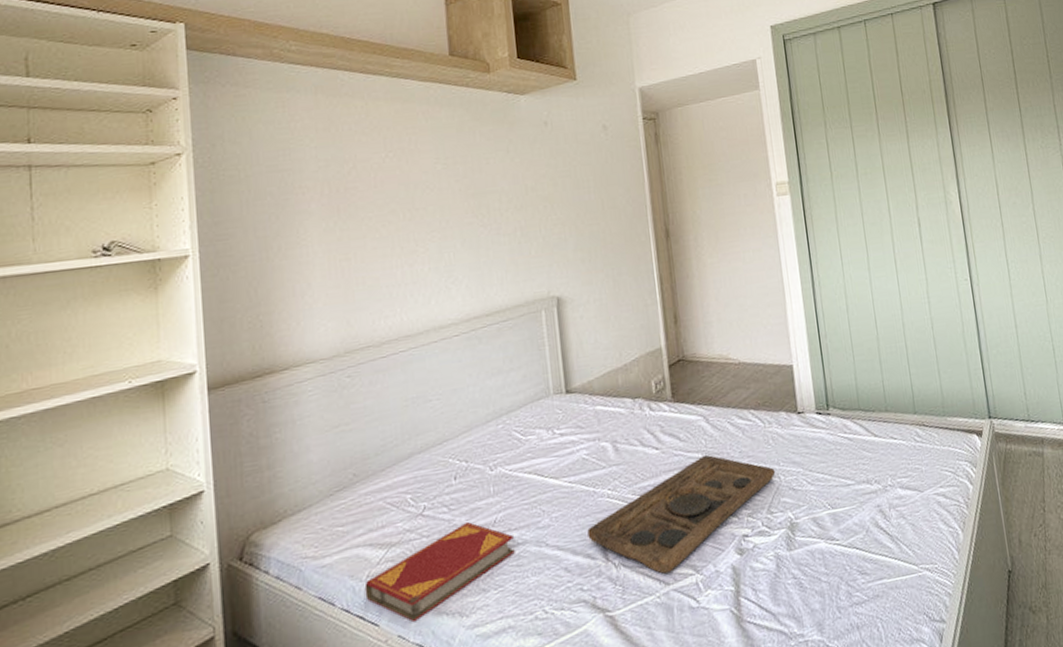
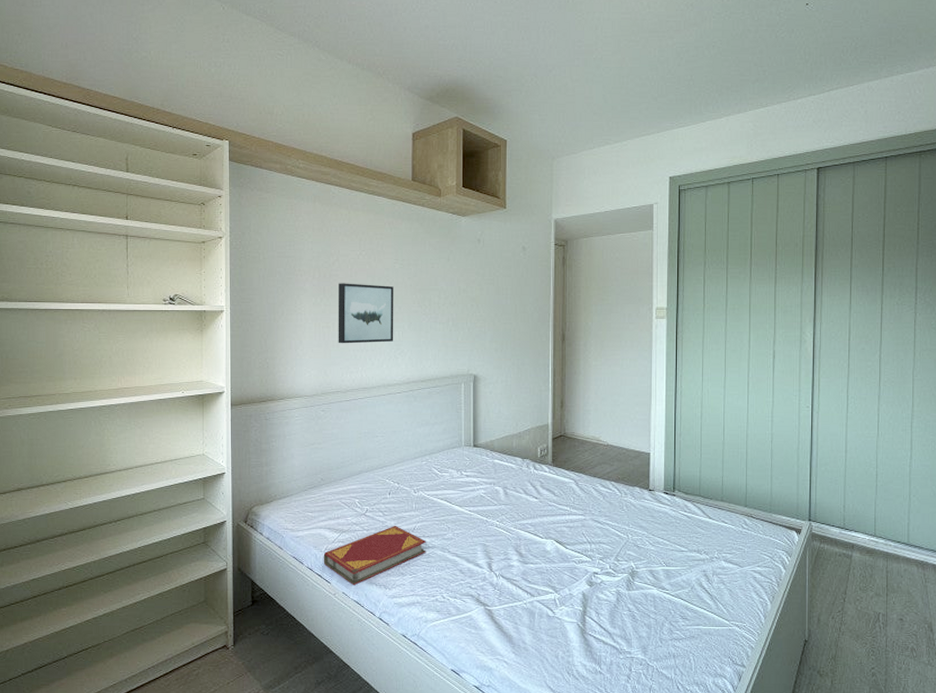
wall art: none [358,193,443,280] -> present [338,283,394,344]
decorative tray: present [587,454,776,574] -> none [479,509,625,588]

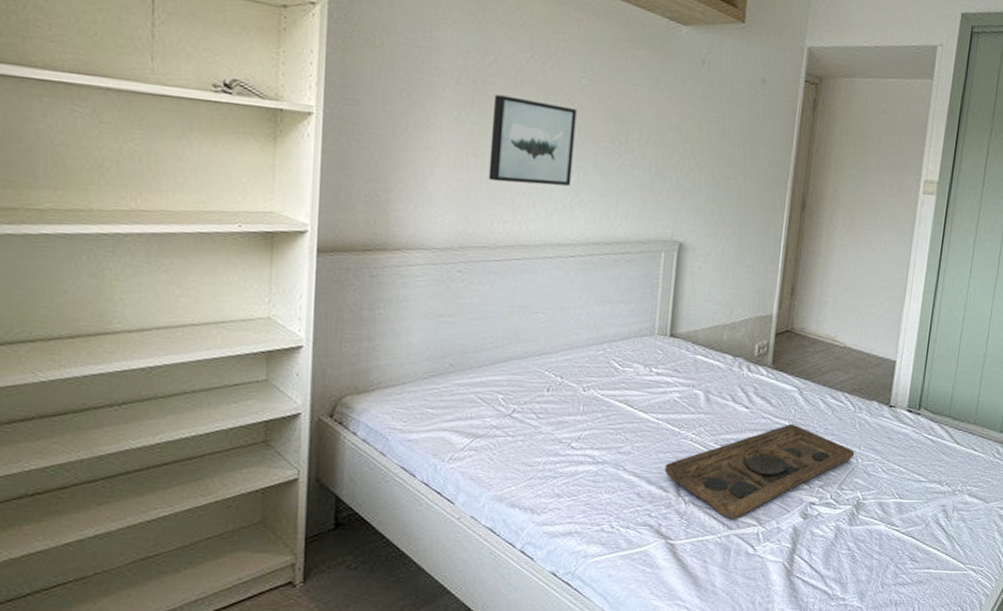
hardback book: present [323,526,426,586] -> none [445,432,594,508]
decorative tray: none [479,509,625,588] -> present [664,423,855,519]

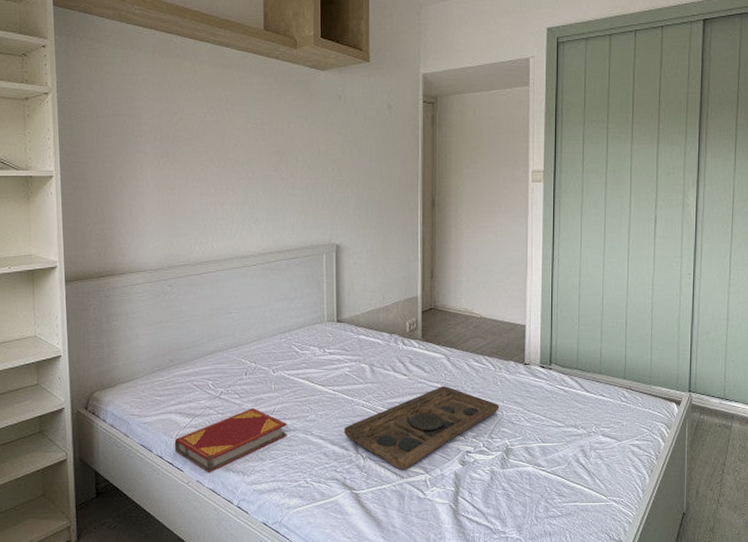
hardback book: none [445,432,594,508] -> present [174,408,287,473]
wall art: present [488,94,577,186] -> none [183,144,247,212]

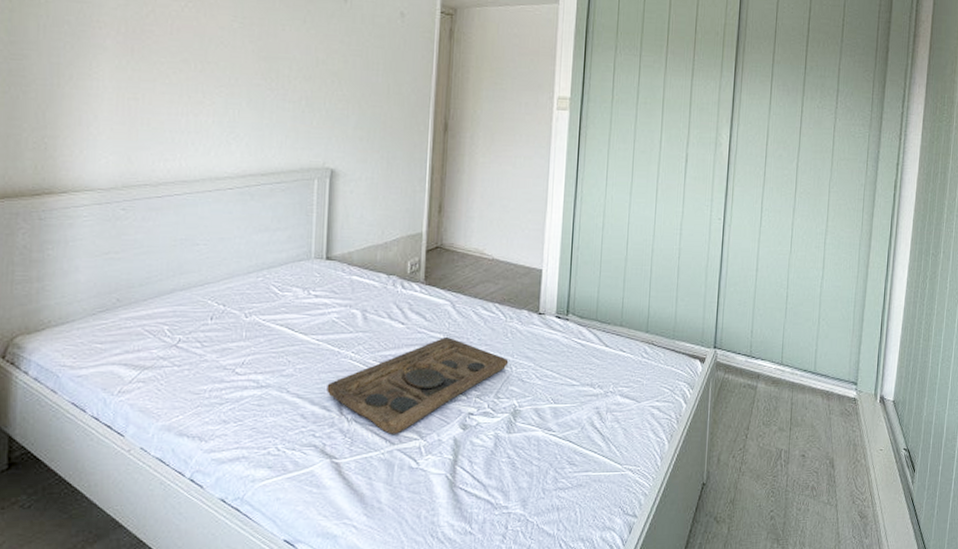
hardback book: present [174,408,287,473] -> none [115,360,258,439]

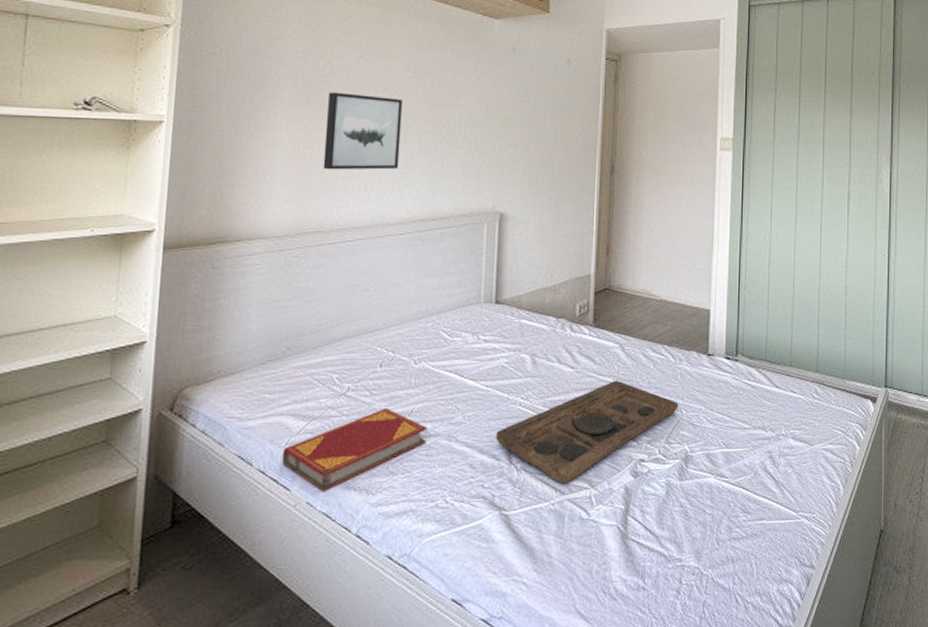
hardback book: none [115,360,258,439] -> present [281,408,427,493]
wall art: none [149,42,230,123] -> present [323,92,403,170]

